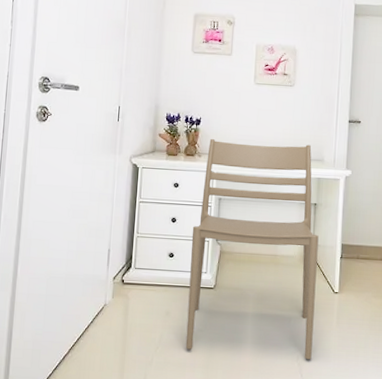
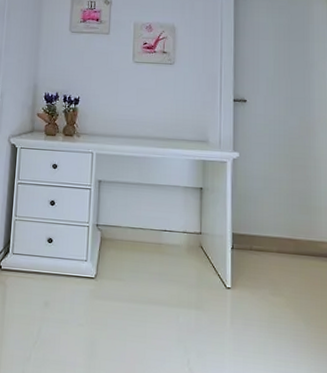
chair: present [185,138,319,360] -> none [65,118,206,365]

